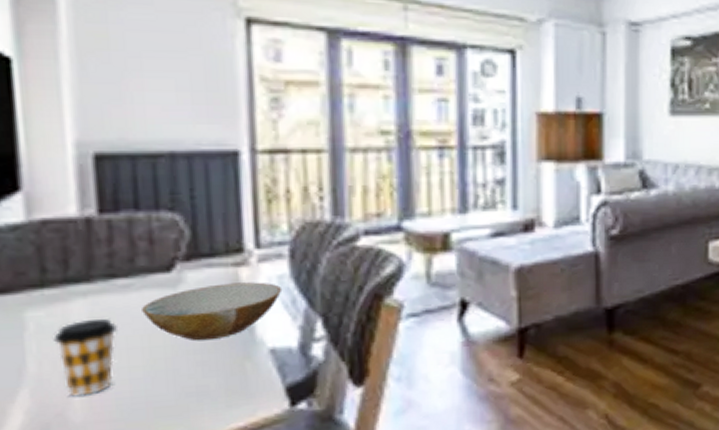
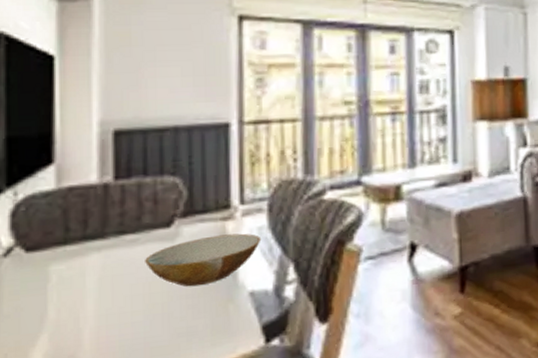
coffee cup: present [53,318,117,397] -> none [71,269,124,340]

